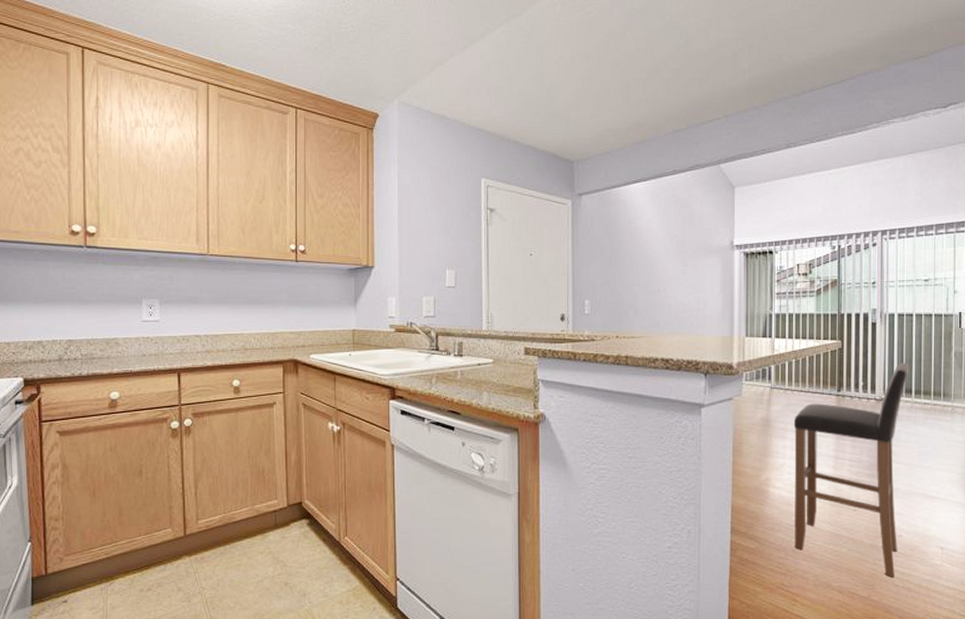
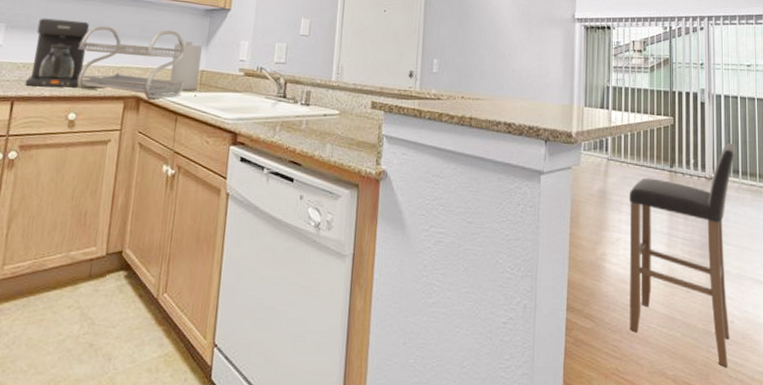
coffee maker: none [187,291,239,357] -> present [25,18,90,88]
dish rack: none [232,292,339,361] -> present [77,25,186,99]
paper towel holder: none [323,302,350,351] -> present [169,41,202,91]

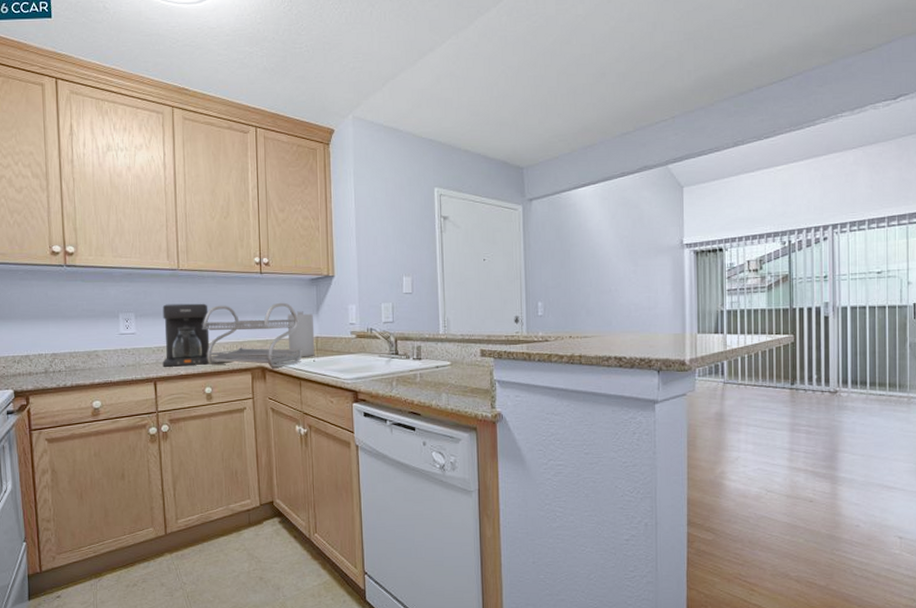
bar stool: present [629,142,736,368] -> none [747,354,864,568]

